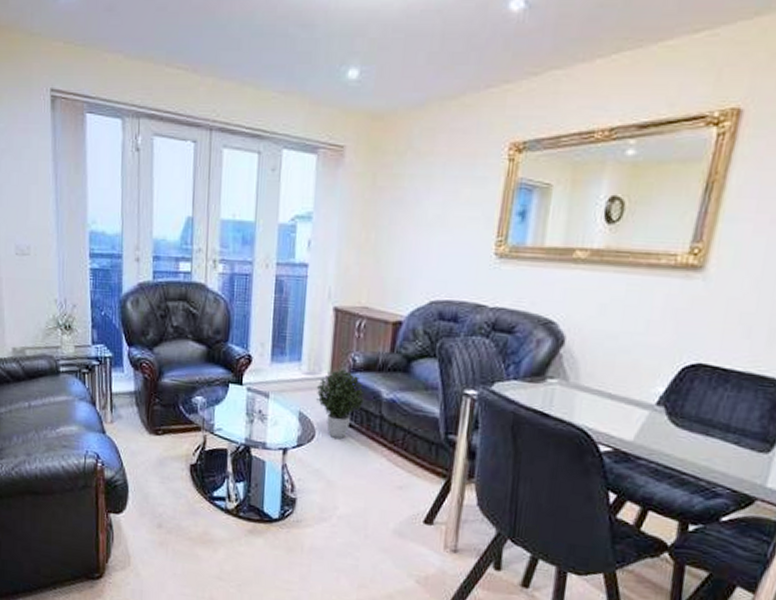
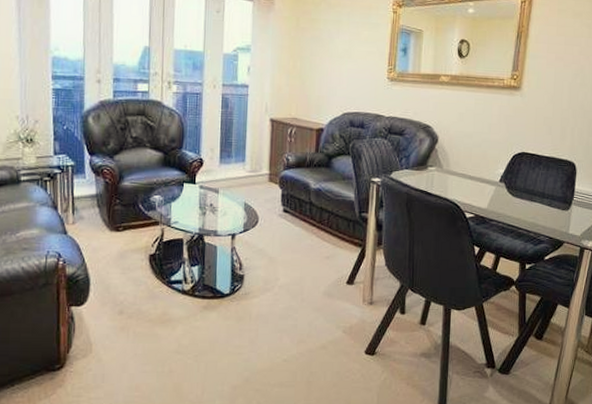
potted plant: present [316,369,365,440] -> none [258,167,297,223]

